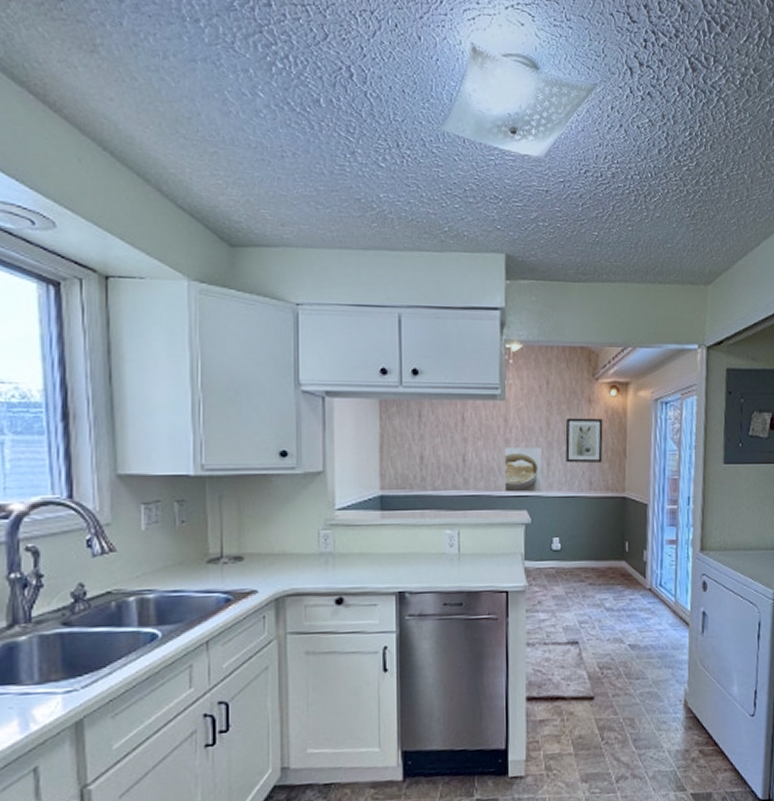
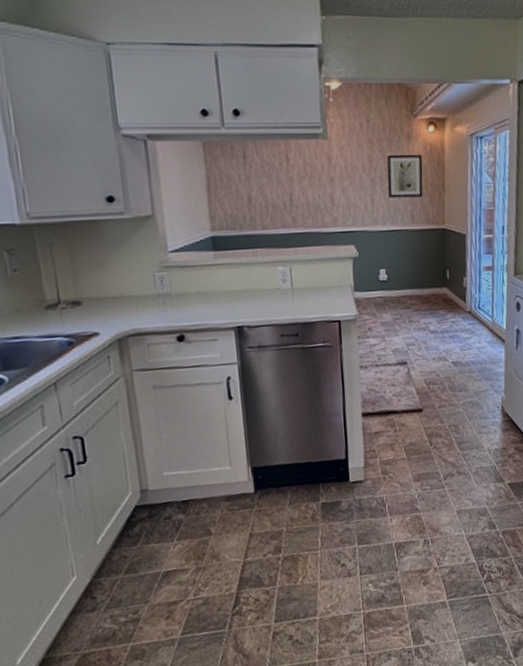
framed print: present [504,448,542,493] -> none [329,185,367,229]

